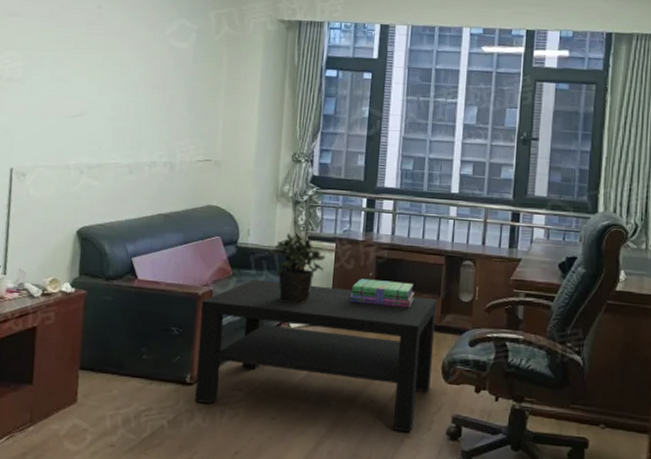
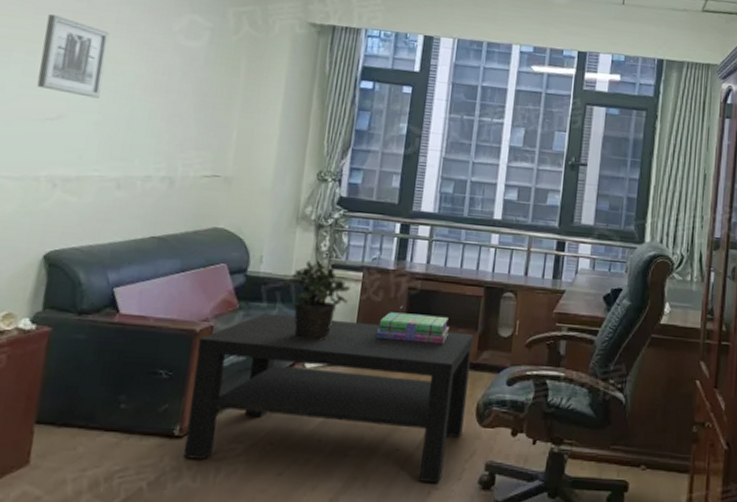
wall art: none [63,27,116,97] -> present [37,14,110,99]

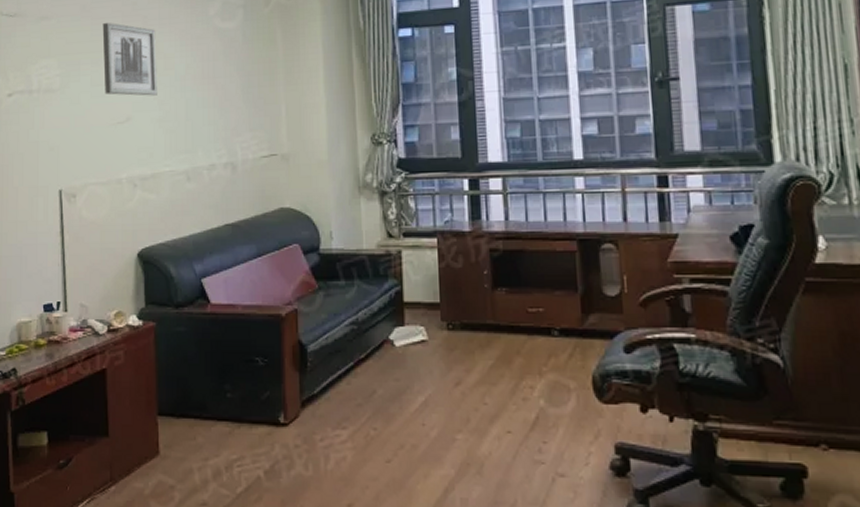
coffee table: present [183,313,474,484] -> none [286,291,581,470]
potted plant: present [282,261,351,341] -> none [356,231,427,317]
stack of books: present [375,312,449,344] -> none [462,278,544,310]

